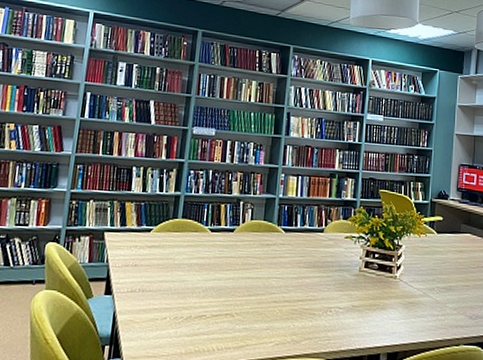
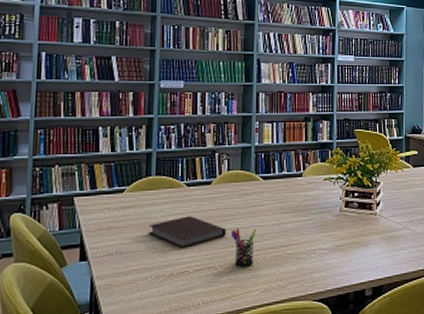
notebook: none [170,261,246,293] -> present [148,216,226,248]
pen holder: none [249,278,275,319] -> present [230,228,256,268]

